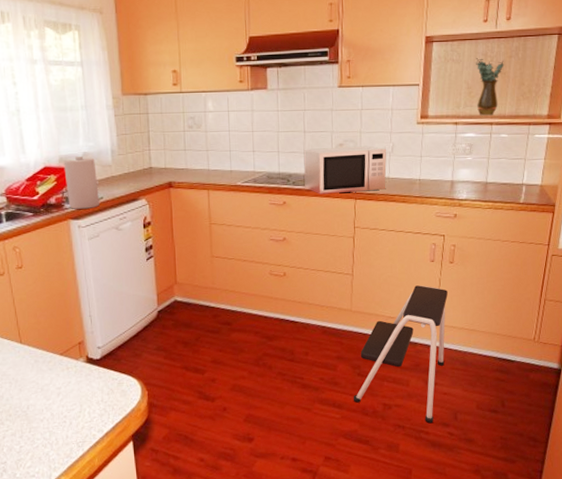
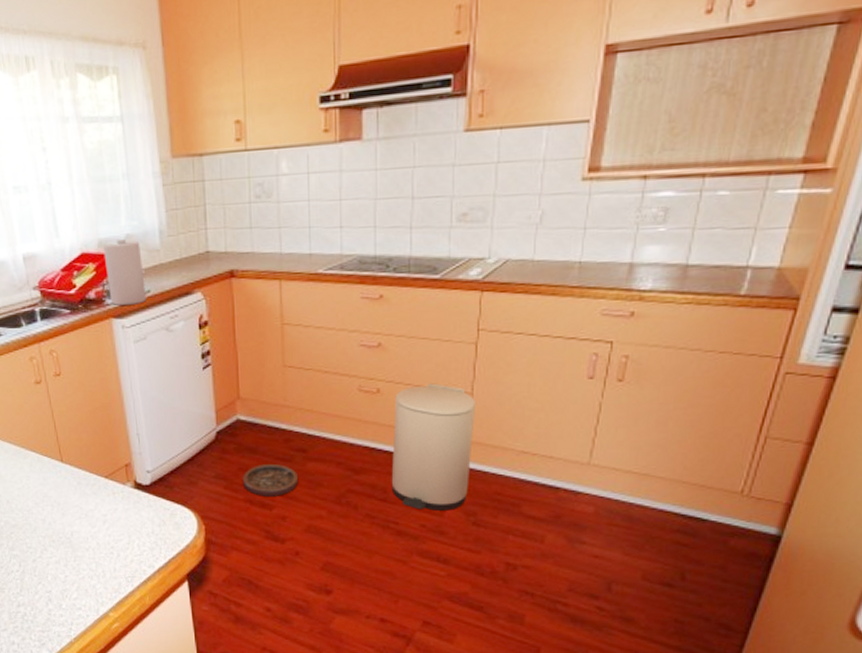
pet bowl: none [180,336,224,363] -> present [243,464,298,496]
pedal bin: none [296,267,356,366] -> present [391,383,477,511]
microwave: present [304,146,387,194] -> none [410,215,533,285]
step stool: present [353,285,448,424] -> none [464,411,611,593]
vase: present [476,58,504,116] -> none [682,72,735,164]

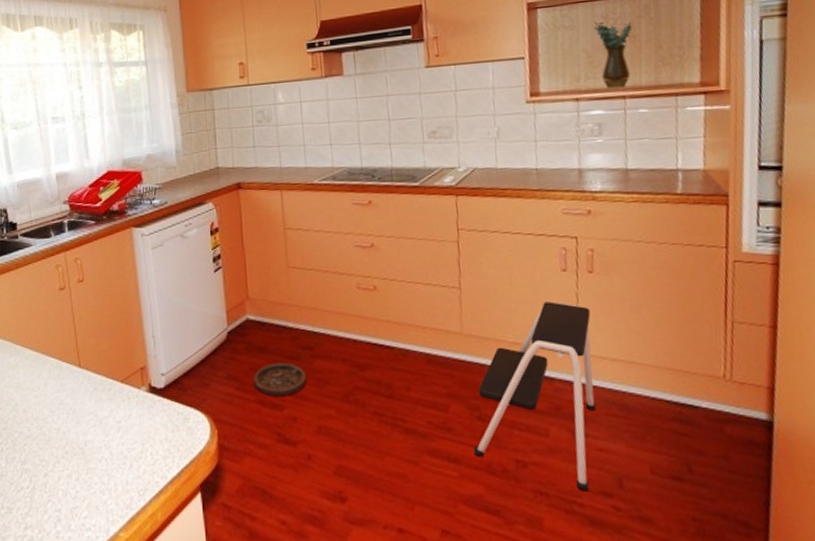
paper towel holder: present [103,239,146,305] -> none [127,159,164,216]
pedal bin: present [391,383,477,511] -> none [391,279,469,406]
step stool: none [464,411,611,593] -> present [473,301,596,492]
vase: none [682,72,735,164] -> present [593,21,633,89]

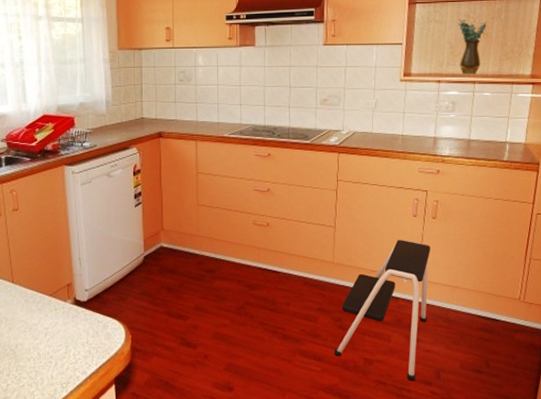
pet bowl: present [253,363,306,397] -> none [164,282,207,309]

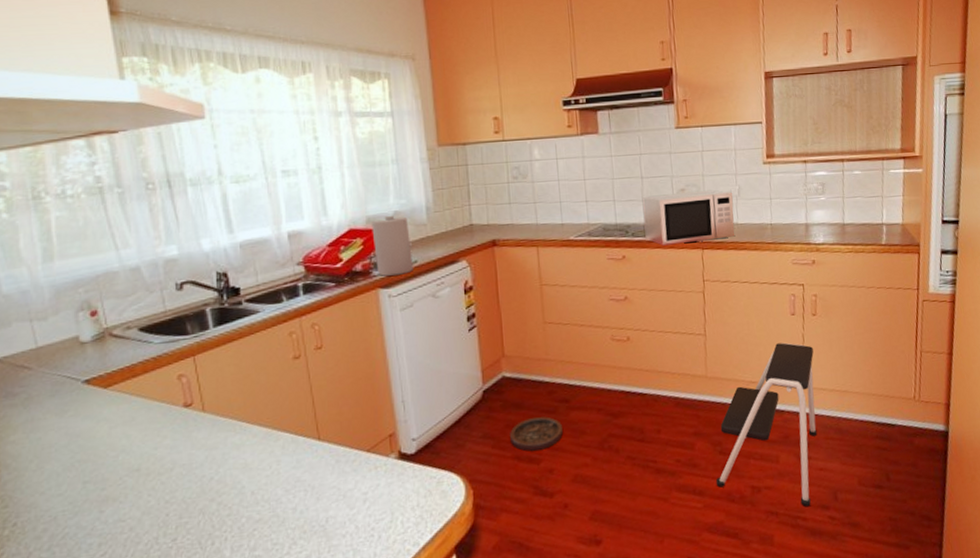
paper towel holder: none [61,106,93,156] -> present [371,216,413,276]
pet bowl: none [164,282,207,309] -> present [510,416,563,451]
microwave: none [289,101,370,147] -> present [642,189,735,246]
vase: present [458,19,487,74] -> none [819,92,850,152]

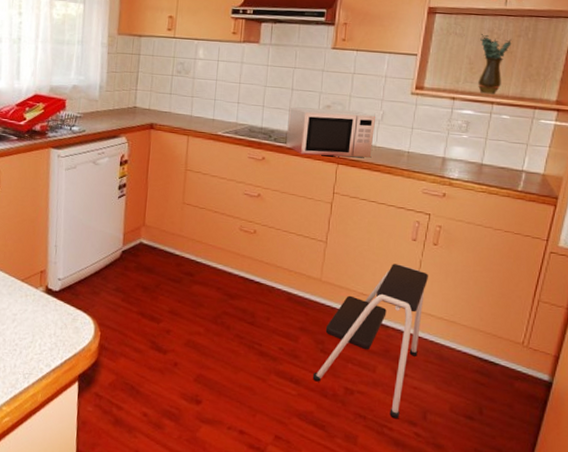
paper towel holder: present [371,216,413,276] -> none [52,88,83,140]
pet bowl: present [510,416,563,451] -> none [138,283,184,312]
vase: none [819,92,850,152] -> present [478,34,512,95]

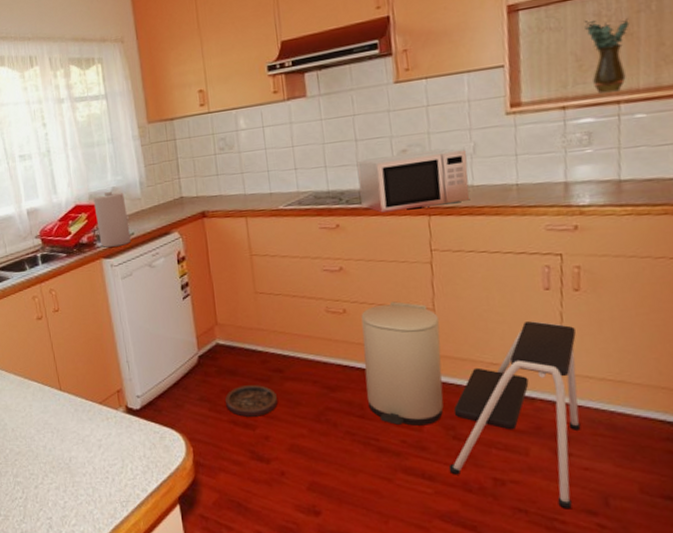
paper towel holder: none [52,88,83,140] -> present [93,192,131,248]
pet bowl: none [138,283,184,312] -> present [225,385,277,417]
pedal bin: none [258,230,329,338] -> present [361,301,444,426]

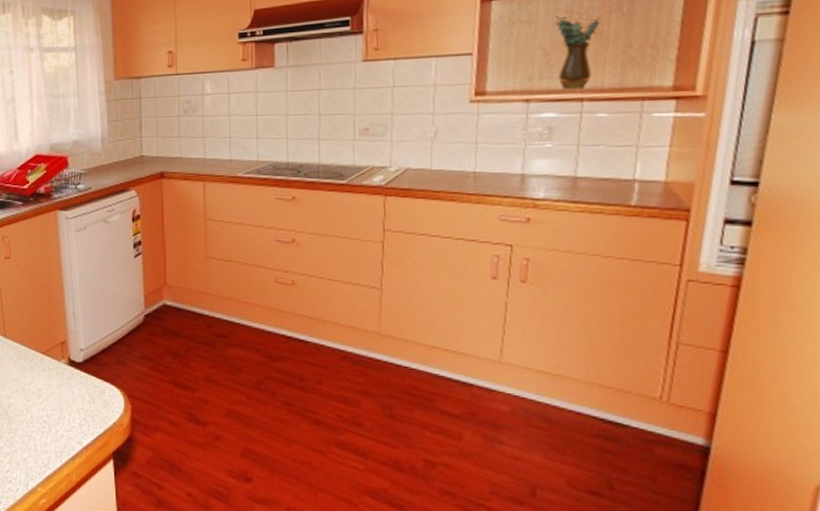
paper towel holder: present [93,192,131,248] -> none [54,144,88,199]
pet bowl: present [225,385,277,417] -> none [168,348,219,380]
microwave: present [357,148,470,213] -> none [318,130,428,189]
pedal bin: present [361,301,444,426] -> none [307,278,386,402]
step stool: present [448,321,581,509] -> none [382,308,519,497]

